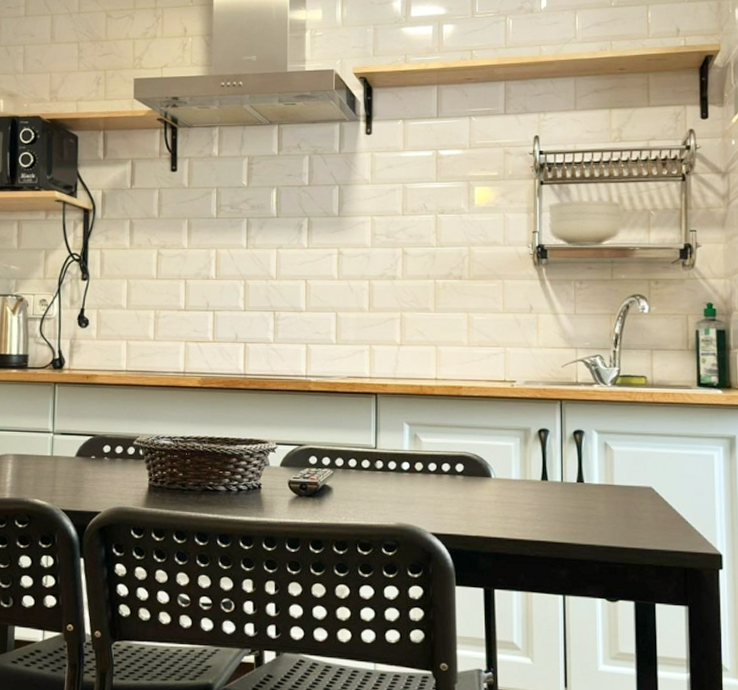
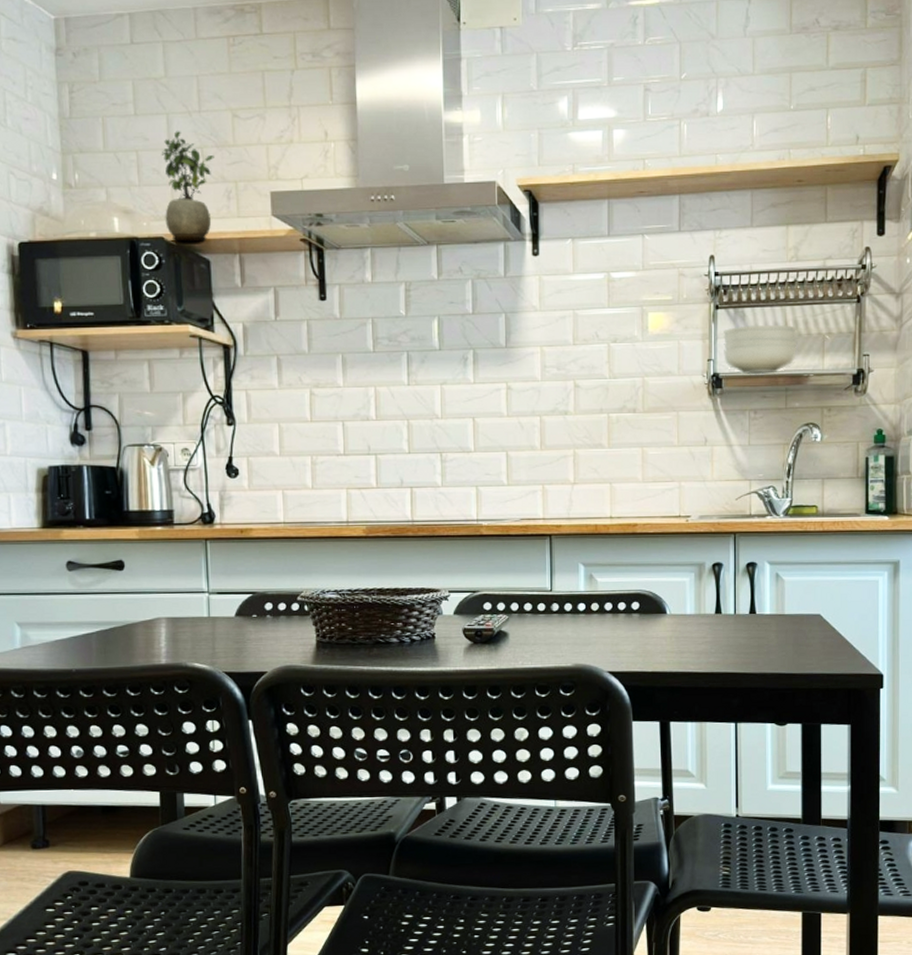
potted plant: none [43,29,88,123] -> present [161,131,214,246]

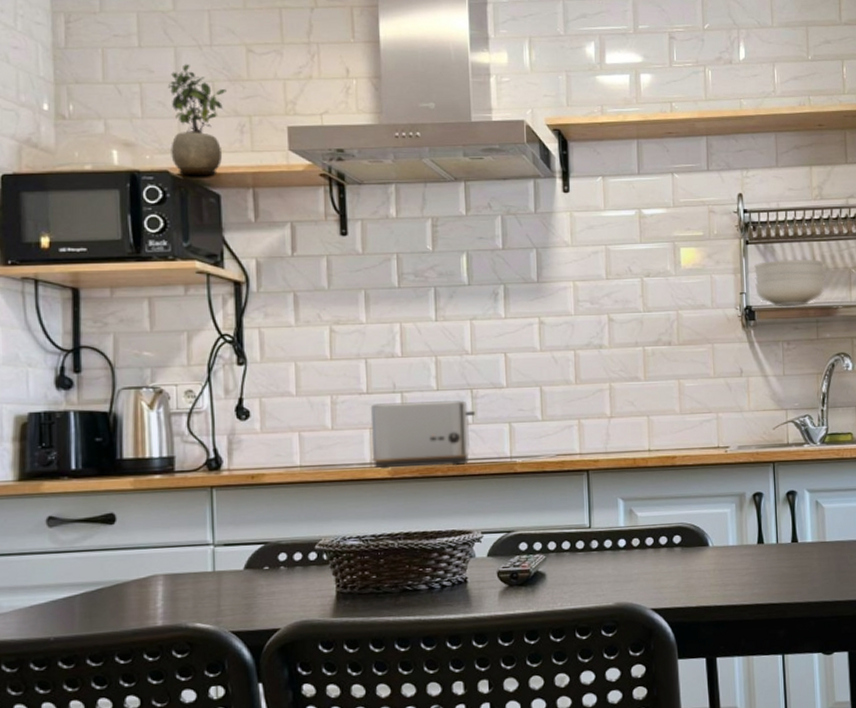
toaster: none [347,464,445,527] -> present [370,400,476,469]

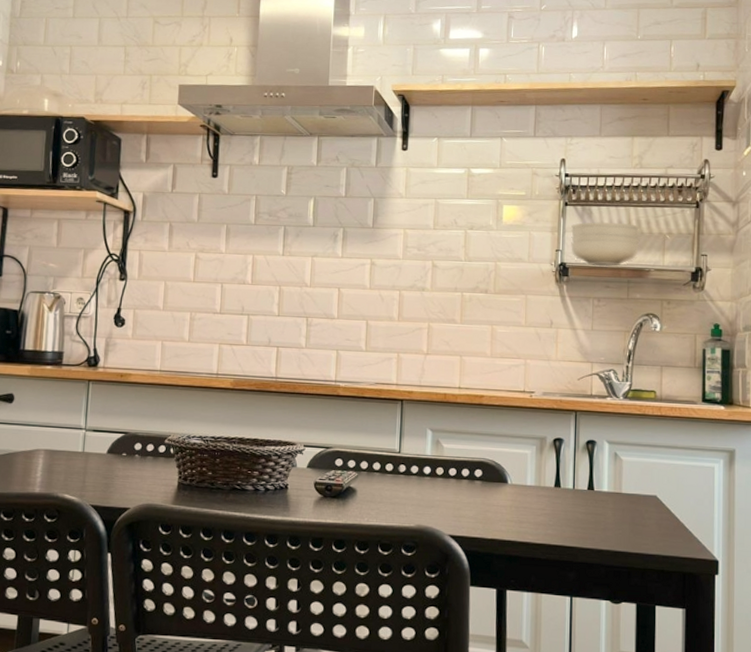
potted plant: present [167,64,227,180] -> none [87,32,135,126]
toaster: present [370,400,476,469] -> none [218,323,309,383]

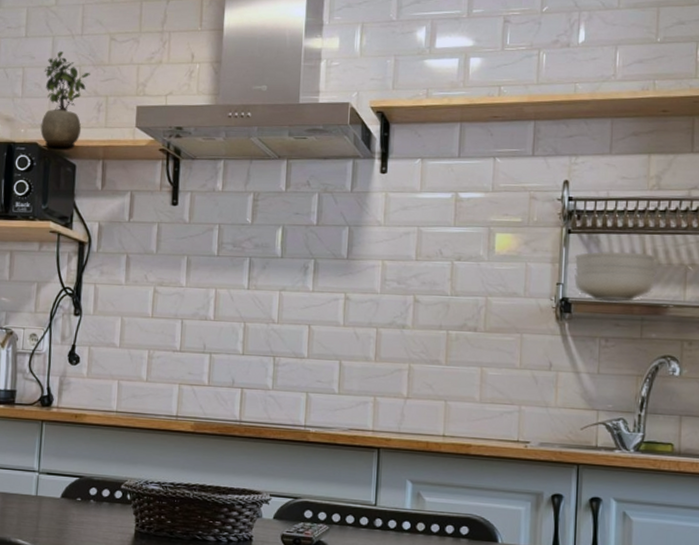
potted plant: none [87,32,135,126] -> present [40,51,90,151]

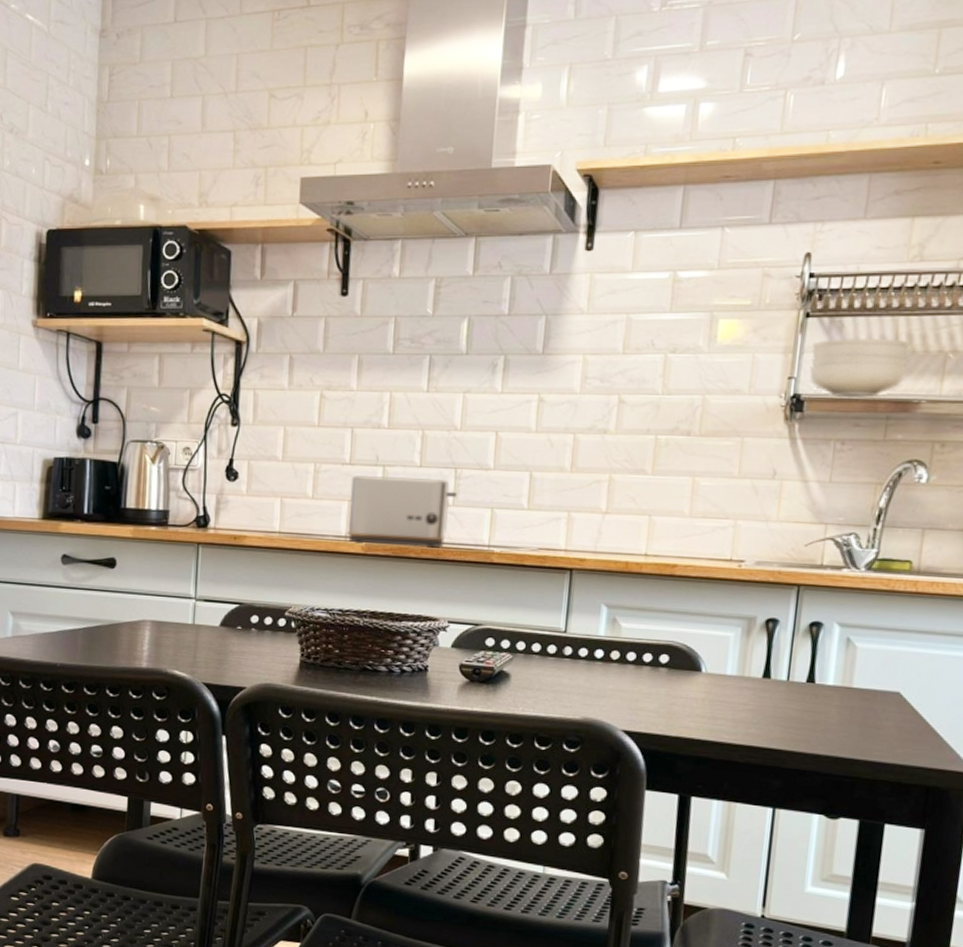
potted plant: present [40,51,90,151] -> none [190,113,247,235]
toaster: none [178,361,276,427] -> present [347,475,458,548]

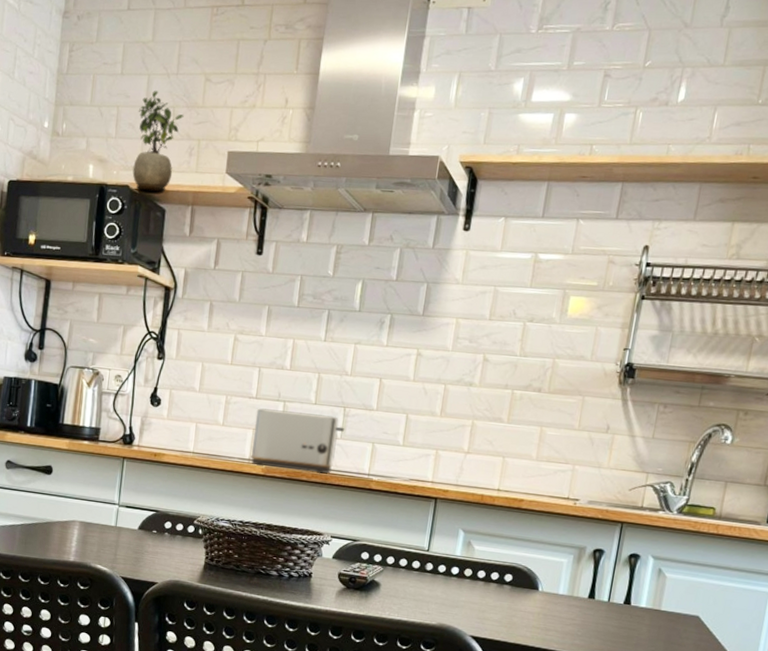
potted plant: none [190,113,247,235] -> present [132,91,184,195]
bowl: present [809,338,911,399] -> none [641,319,725,370]

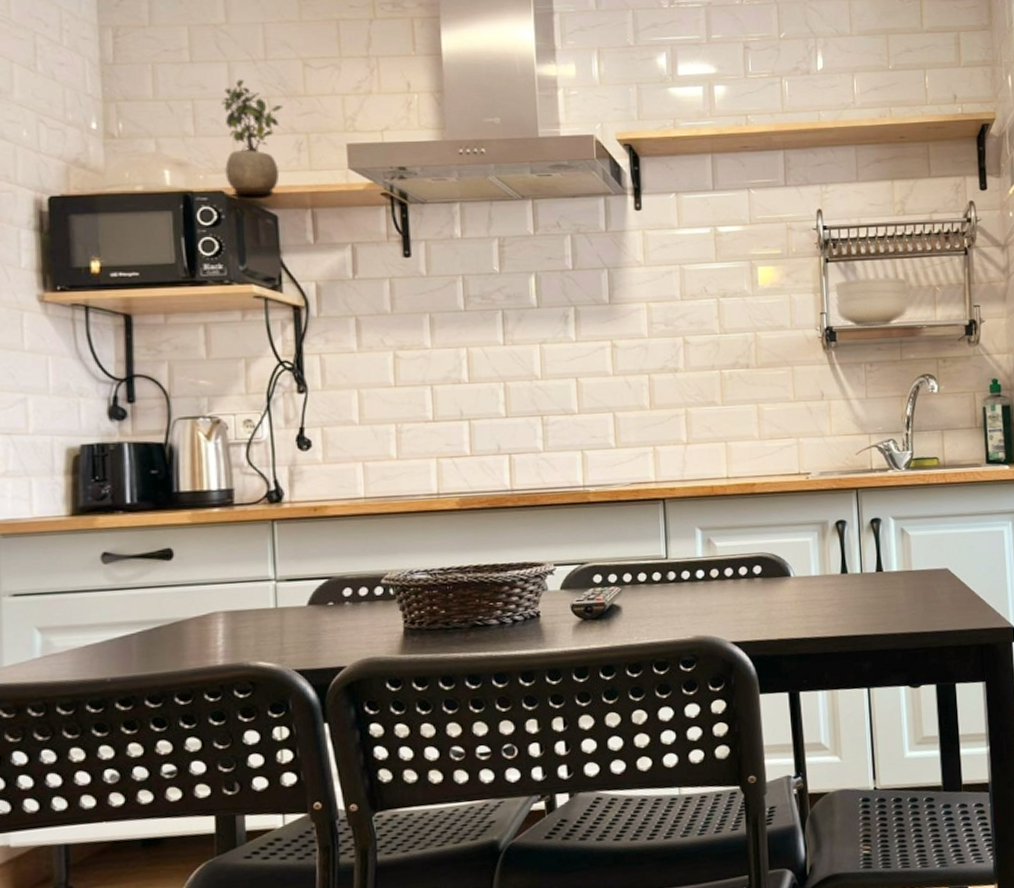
toaster: present [250,408,345,474] -> none [436,428,547,500]
bowl: none [641,319,725,370] -> present [835,278,909,328]

